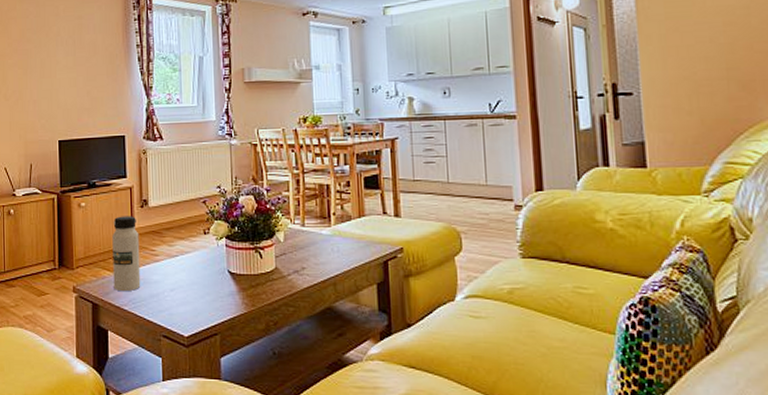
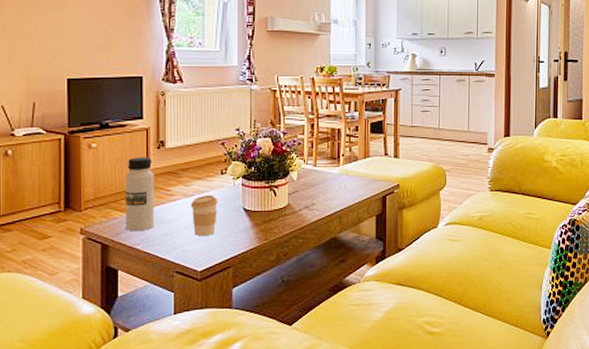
coffee cup: none [175,255,202,300] -> present [190,195,218,237]

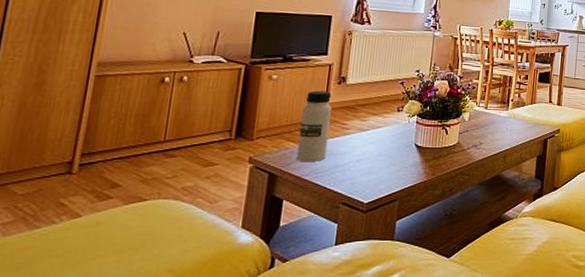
coffee cup: present [190,195,218,237] -> none [364,130,391,170]

